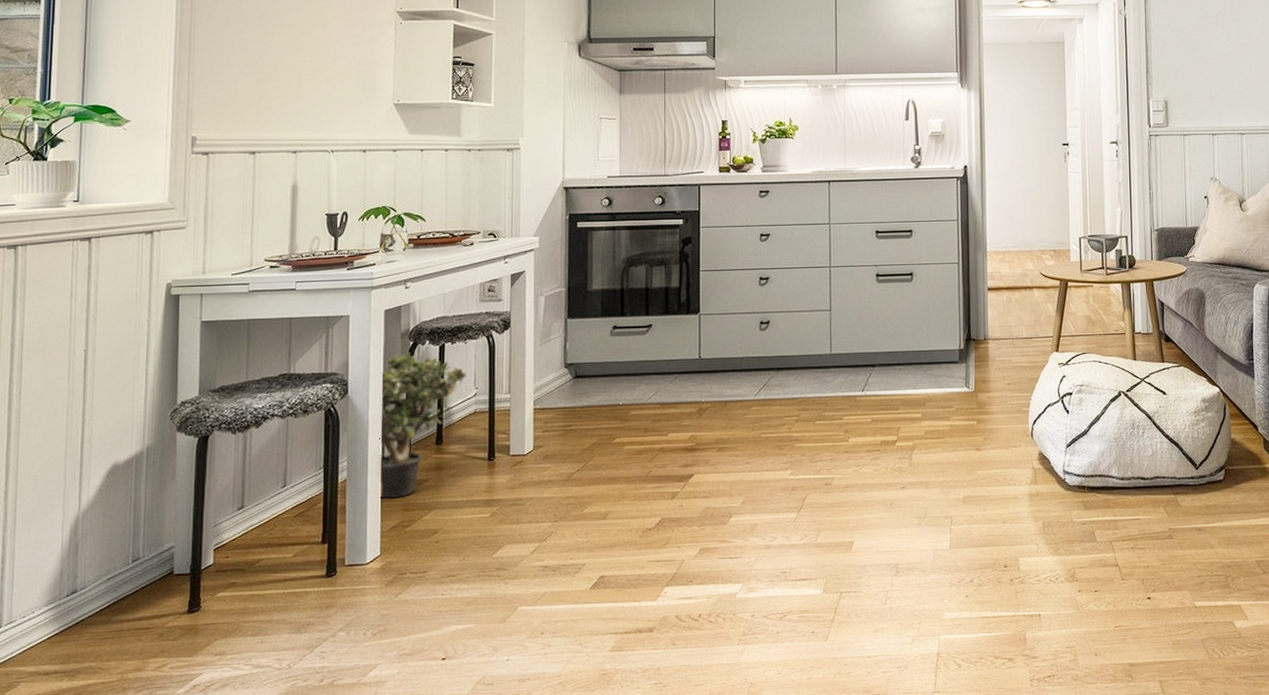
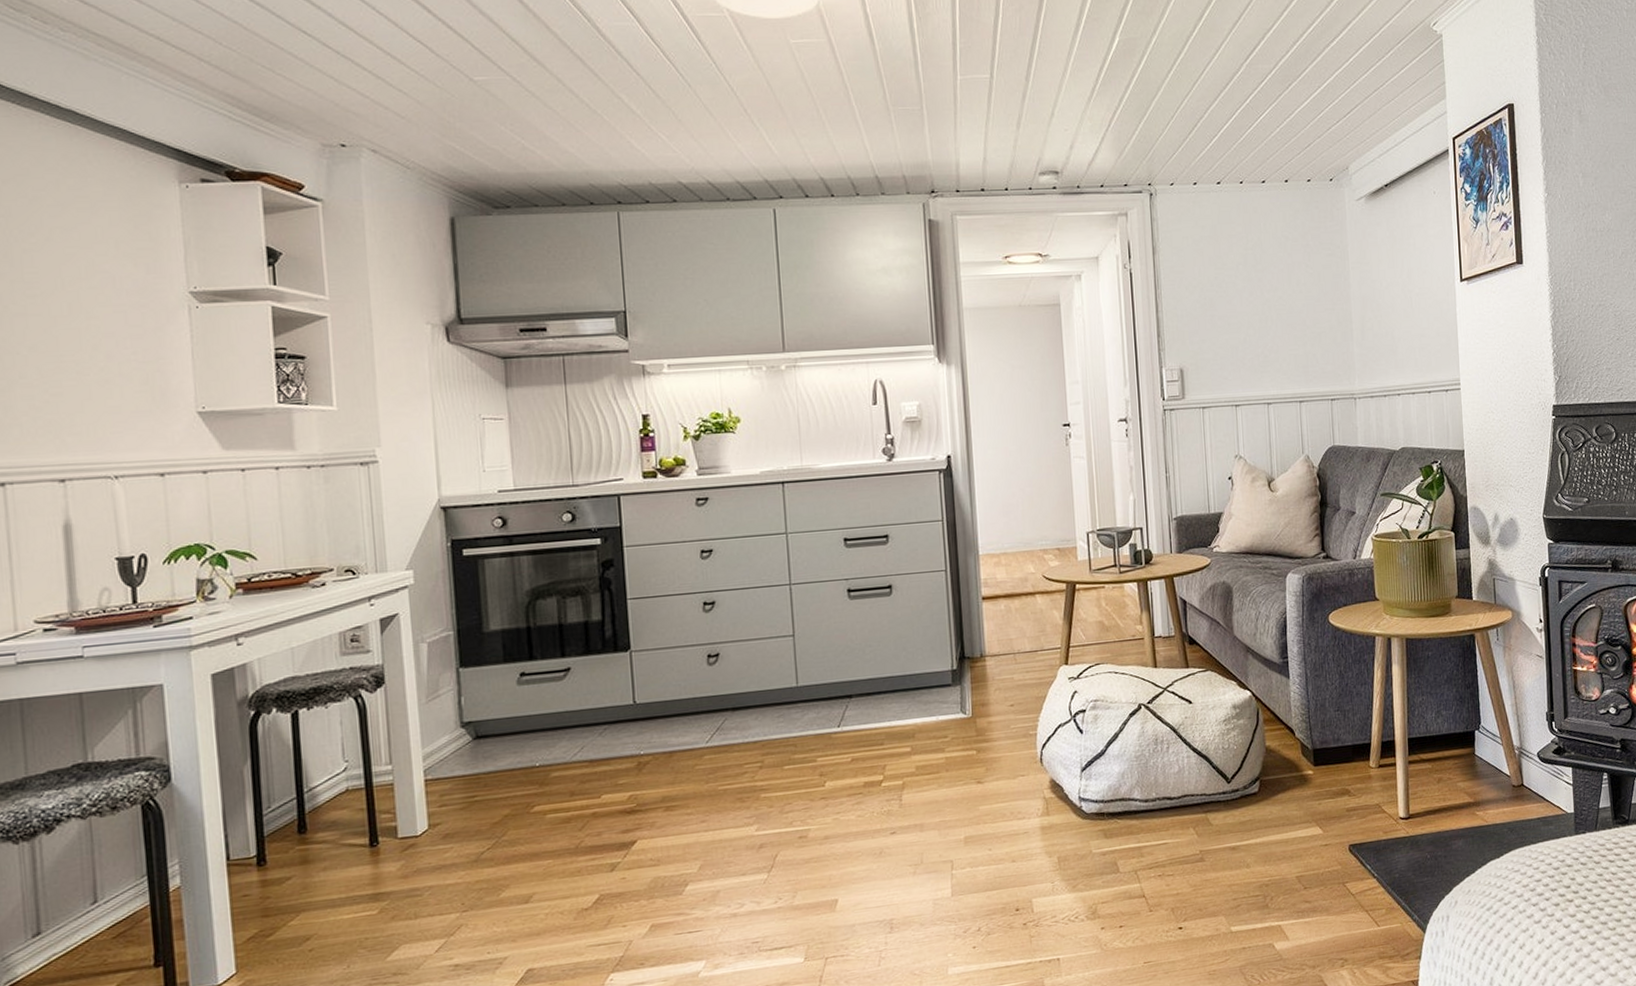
potted plant: present [343,352,466,499] -> none [169,724,331,905]

